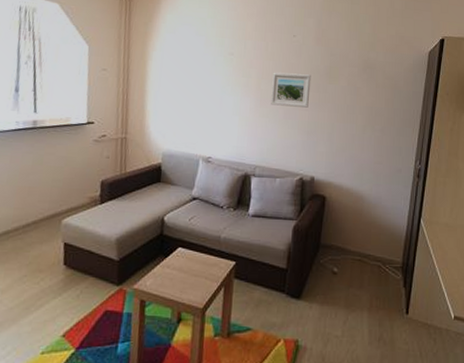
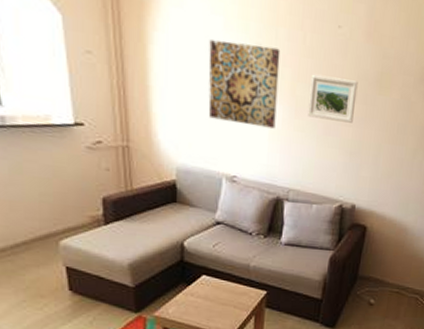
wall art: none [191,53,248,117] -> present [208,39,281,129]

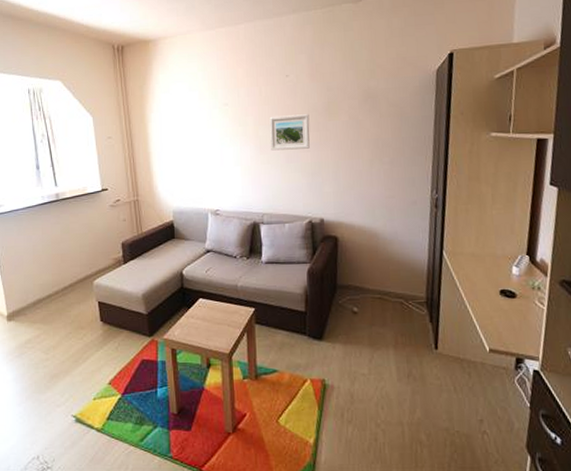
wall art: present [208,39,281,129] -> none [190,104,246,167]

